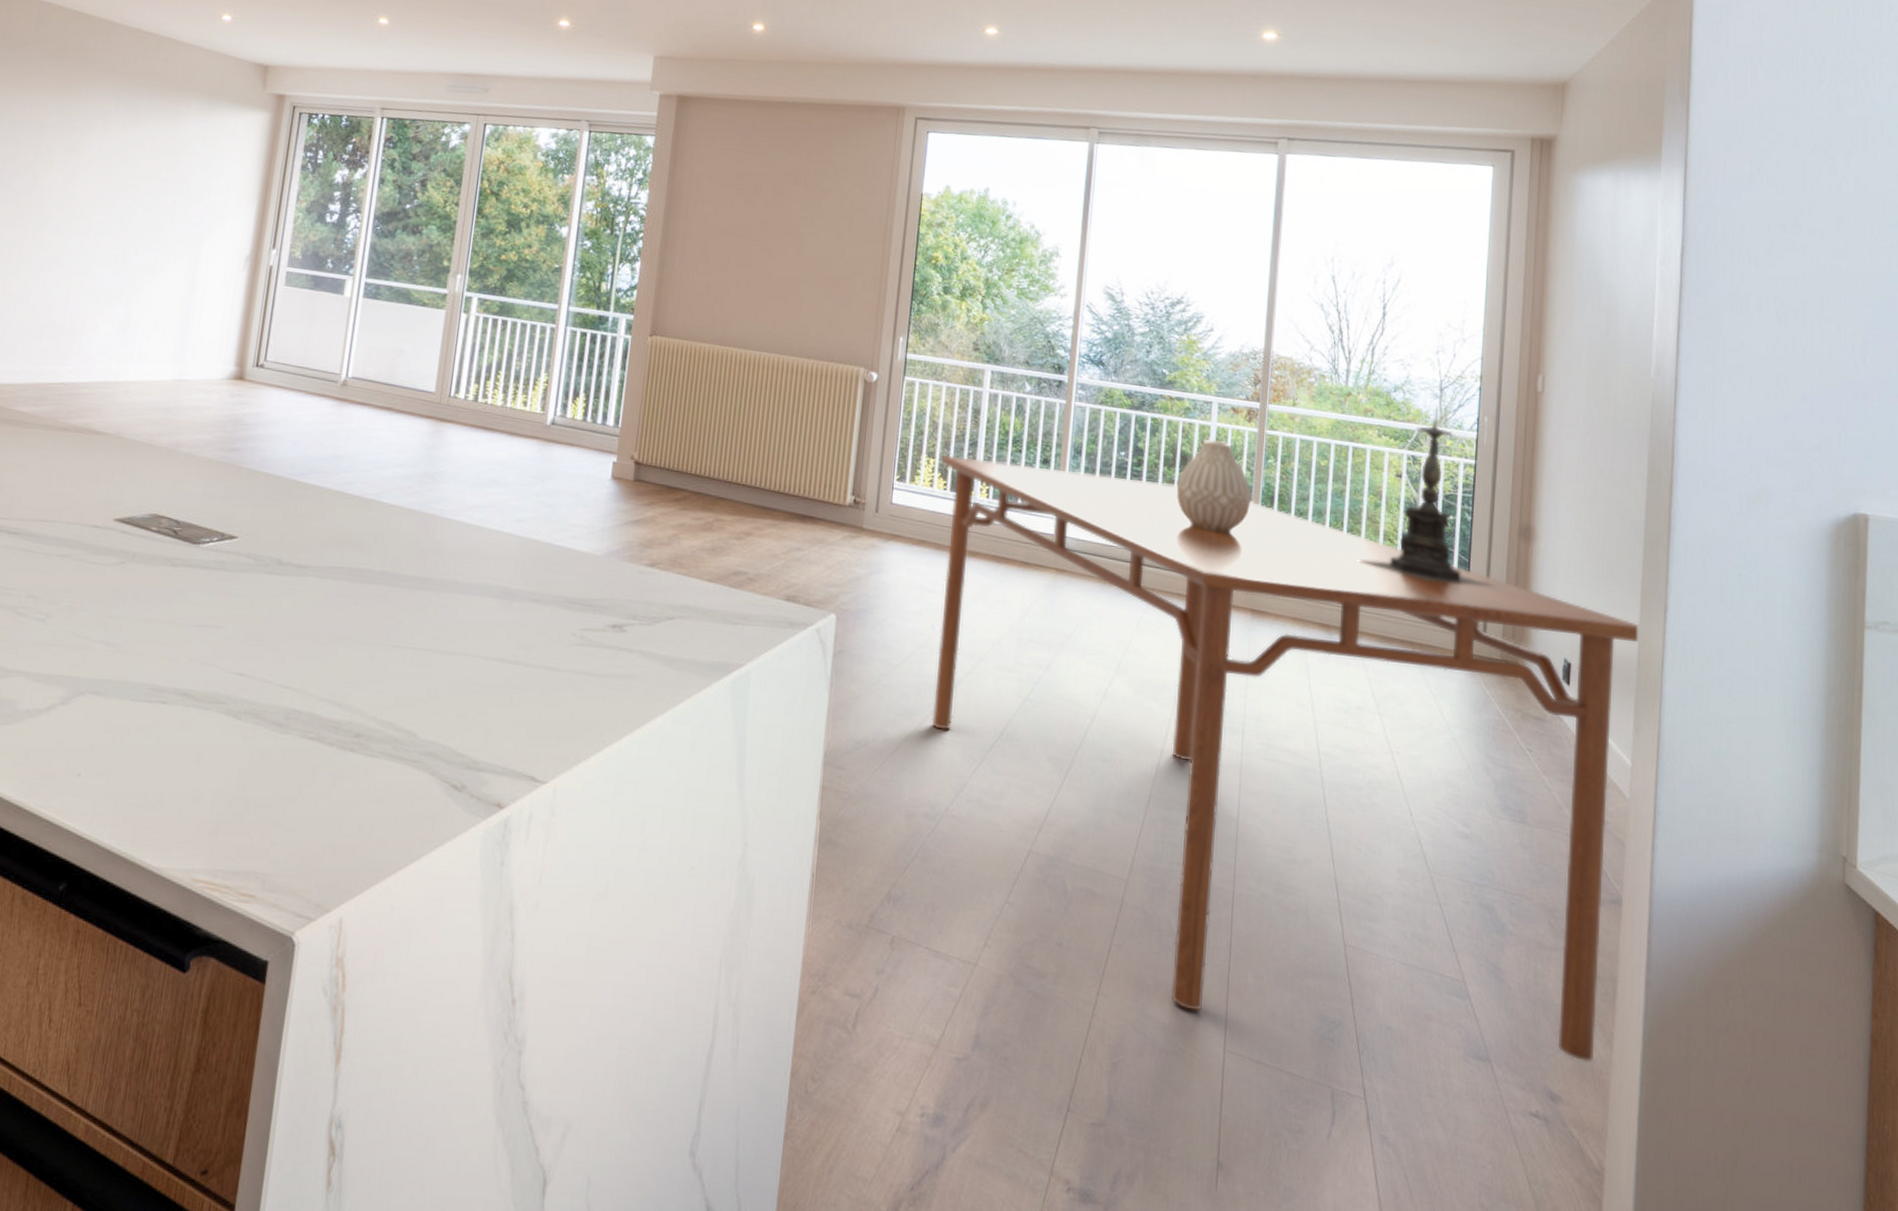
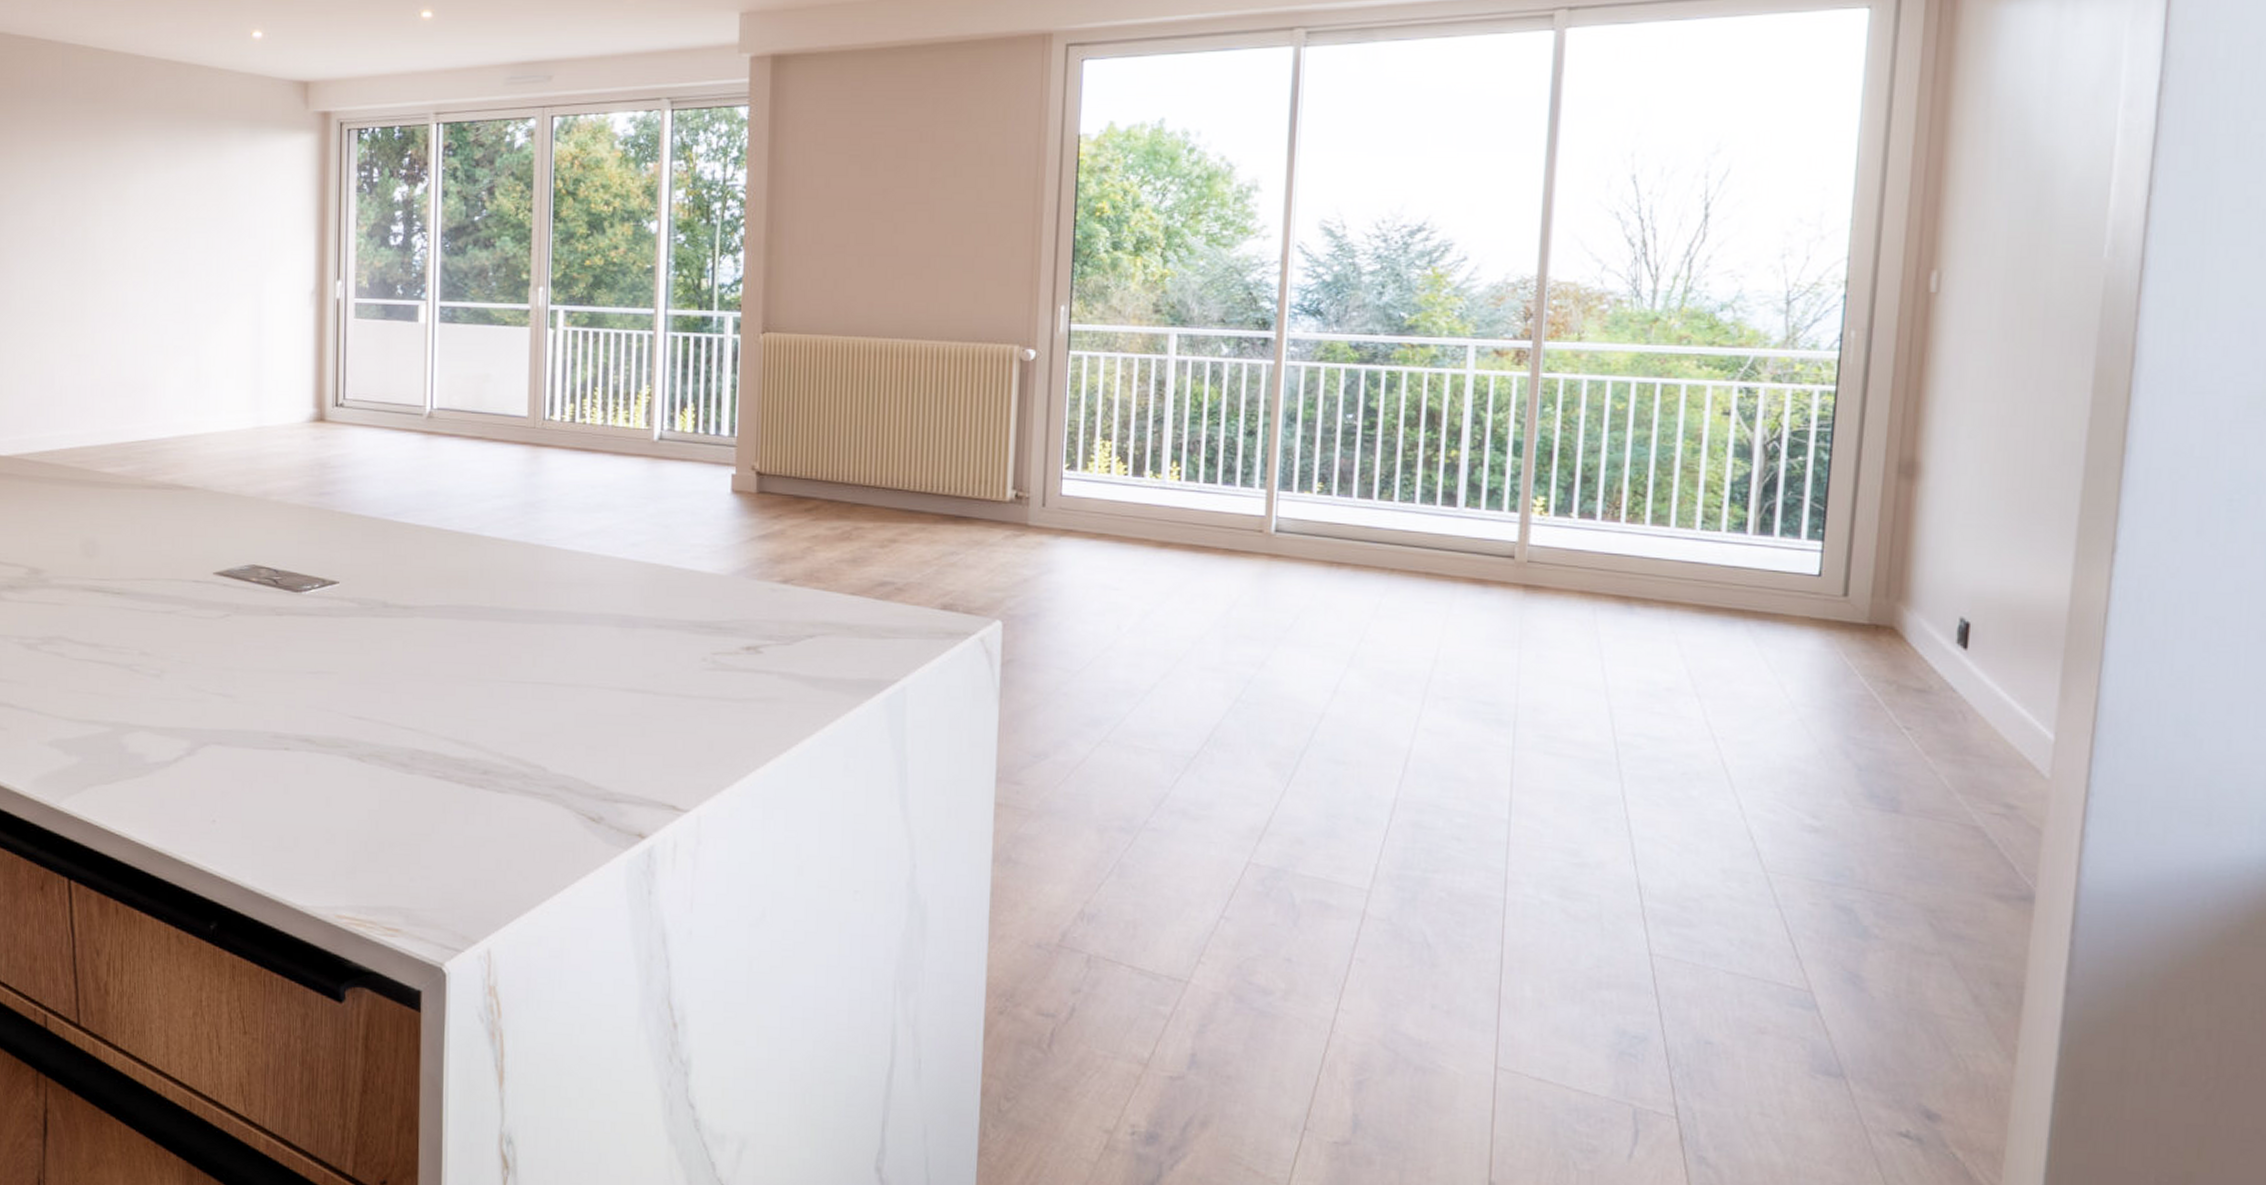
dining table: present [932,455,1640,1063] -> none [1120,436,2074,1078]
vase: present [1174,438,1254,533] -> none [1418,389,1526,499]
candle holder: present [1357,406,1494,586] -> none [1667,323,1861,538]

